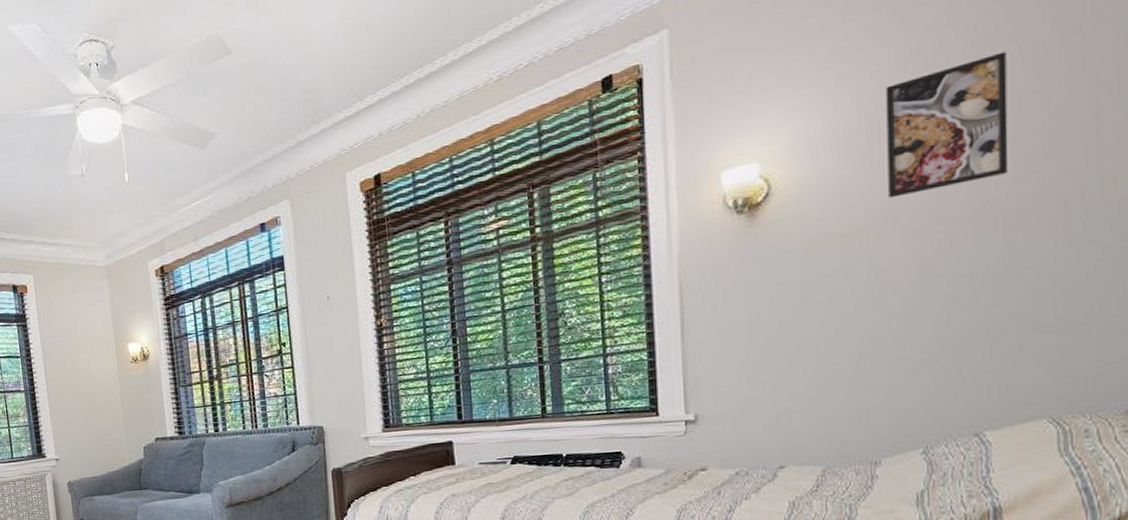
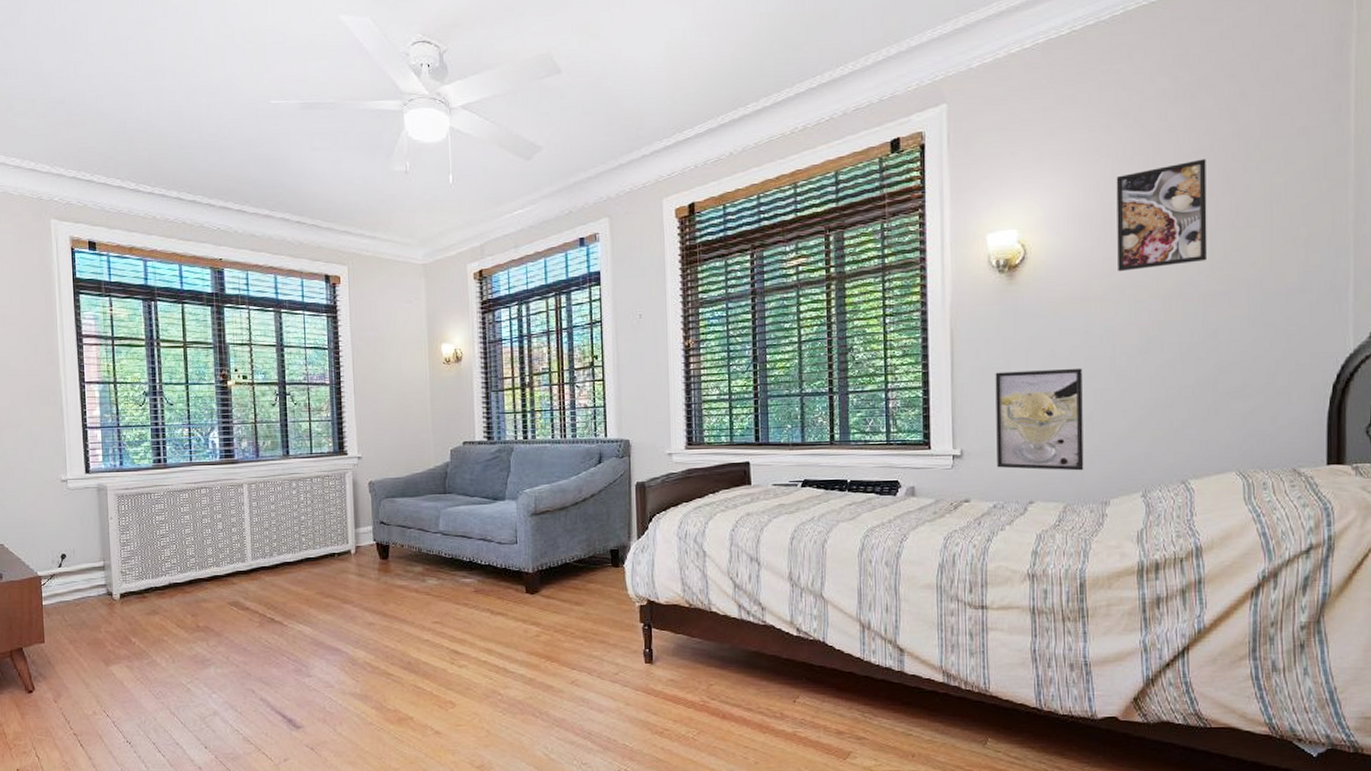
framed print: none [734,313,847,432] -> present [995,368,1084,471]

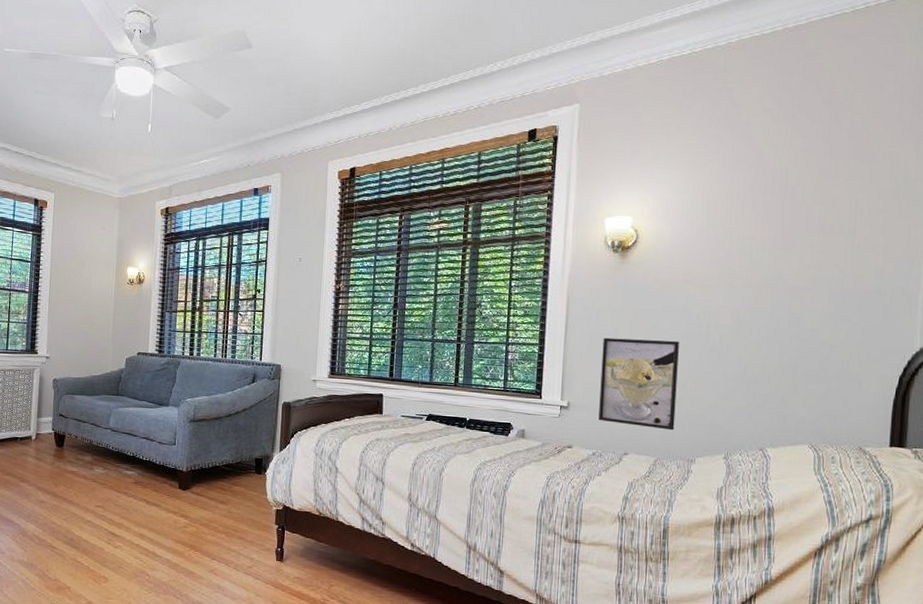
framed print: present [1116,159,1208,272] -> none [717,171,801,261]

